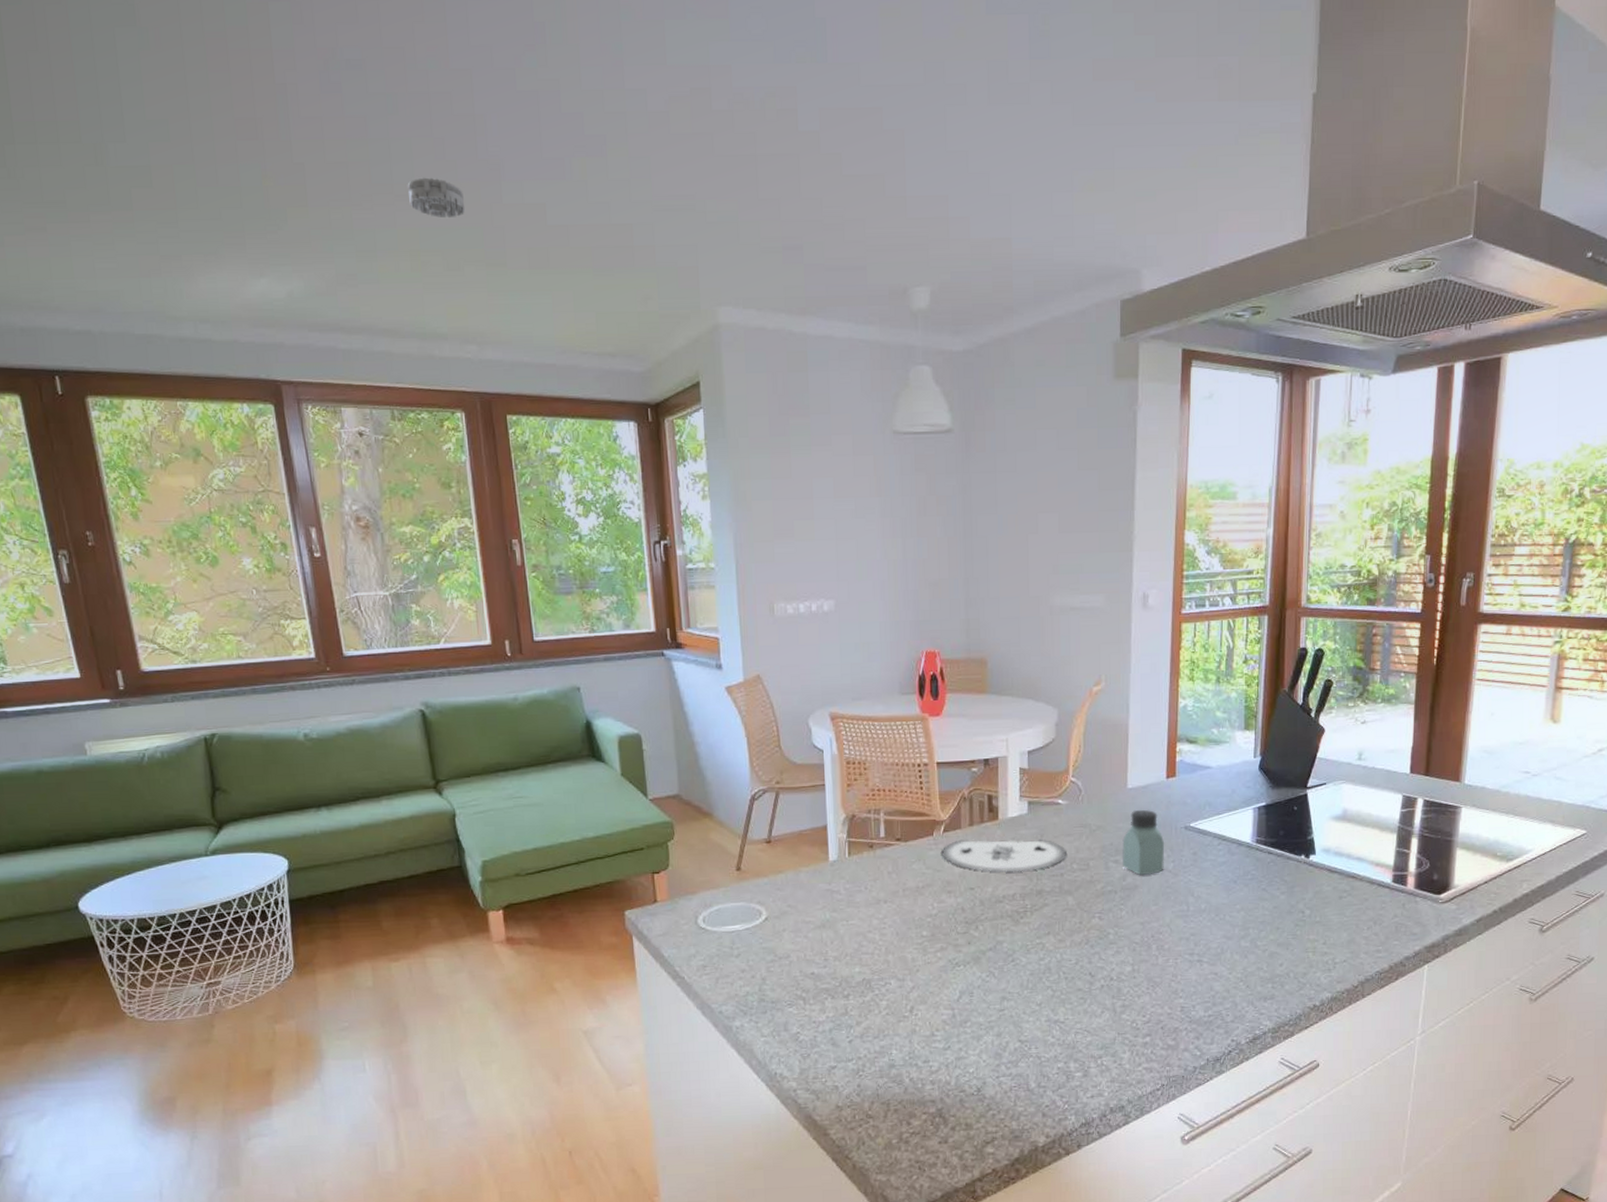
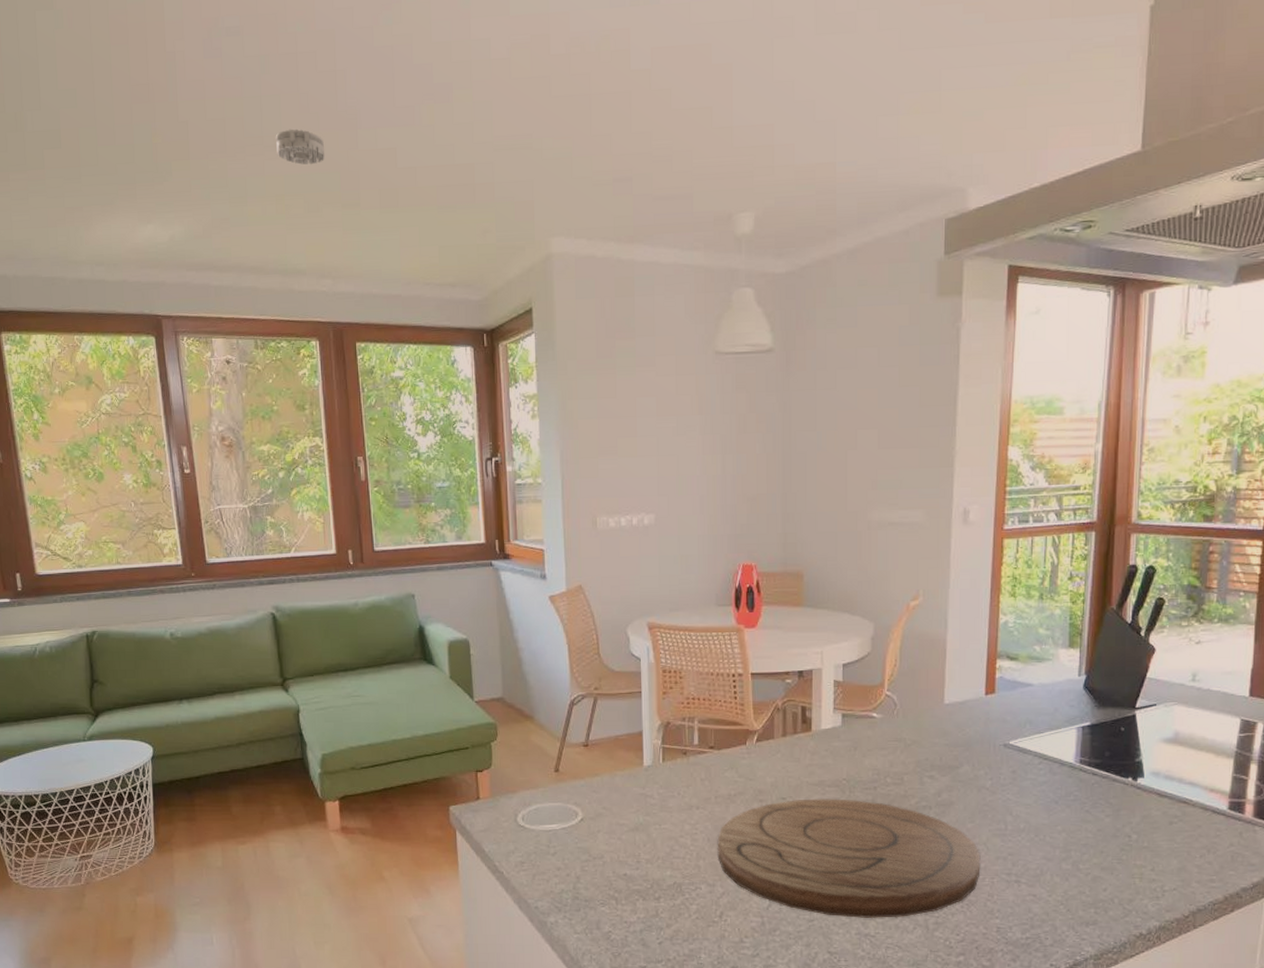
cutting board: none [906,887,1165,1005] -> present [717,799,981,918]
plate: present [941,840,1067,873] -> none [754,751,880,784]
saltshaker: present [1121,809,1165,875] -> none [937,725,983,791]

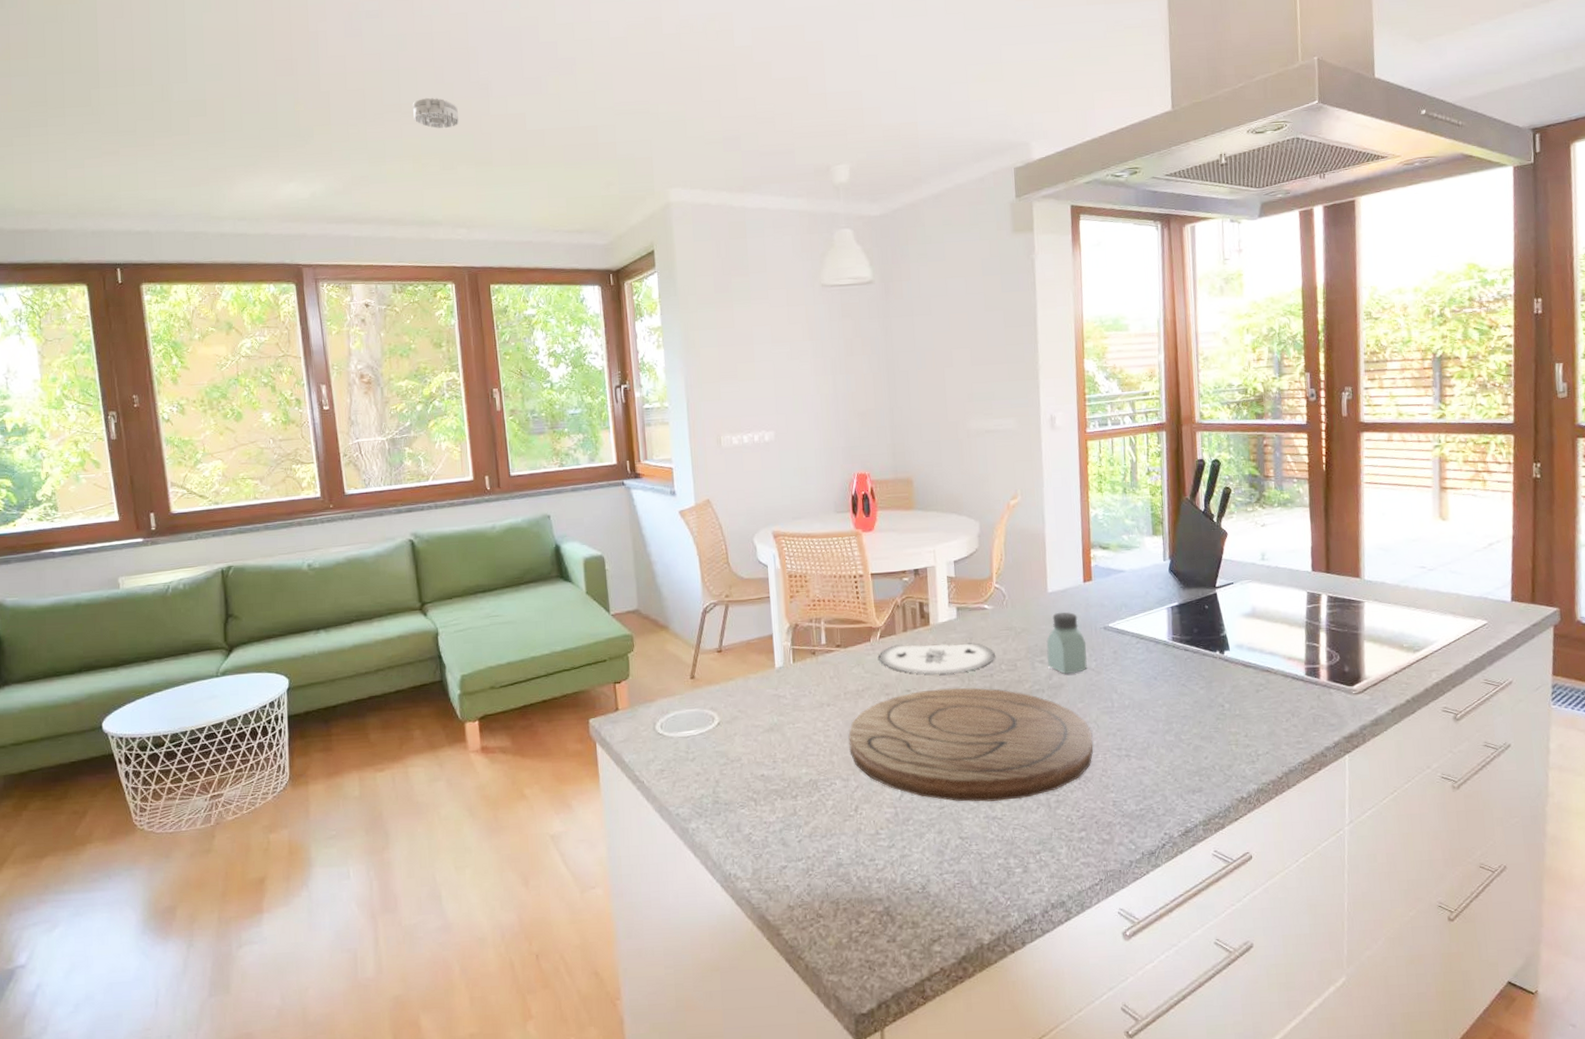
plate: none [754,751,880,784] -> present [878,643,995,674]
saltshaker: none [937,725,983,791] -> present [1046,612,1088,674]

